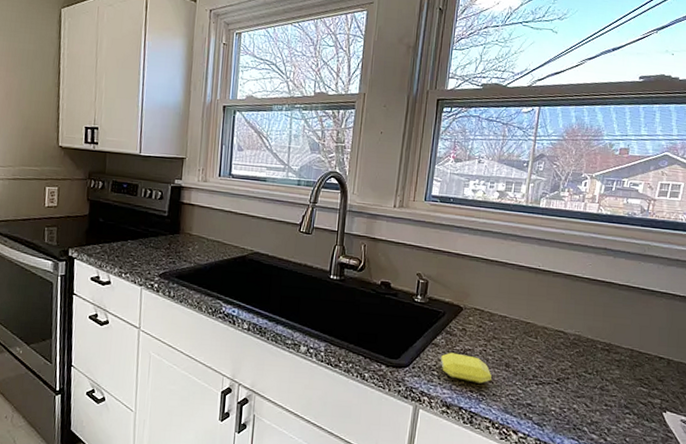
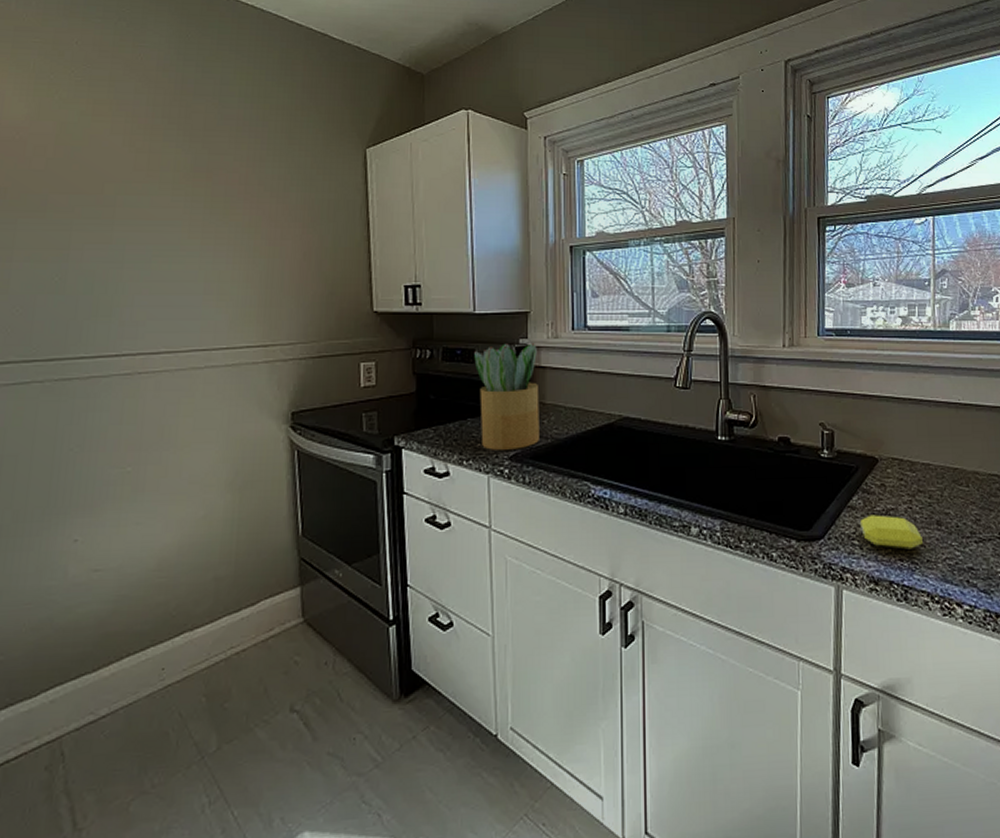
potted plant: none [137,182,189,269] -> present [474,343,540,450]

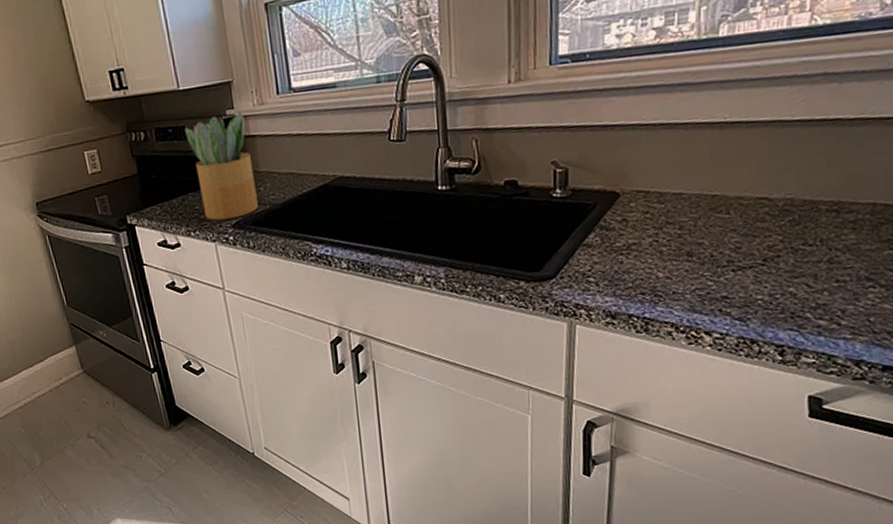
soap bar: present [859,514,923,550] -> none [596,250,669,283]

